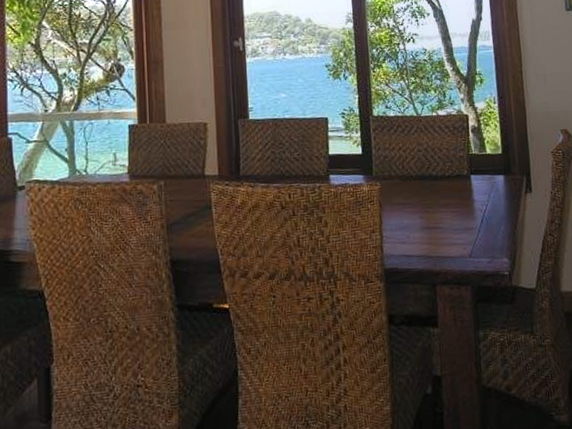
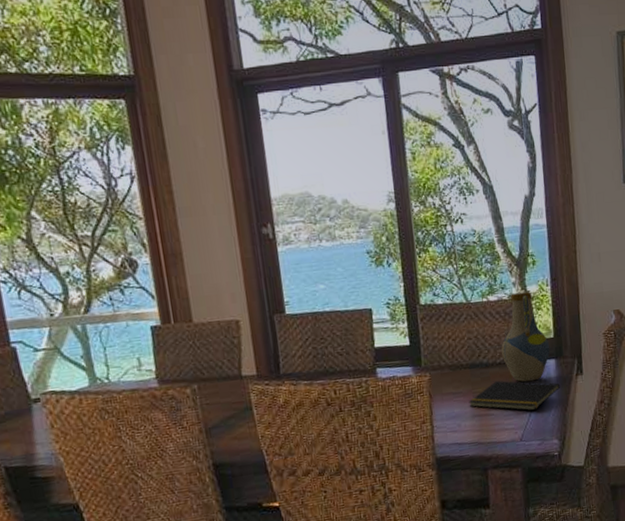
notepad: none [417,193,510,227] -> present [468,380,561,411]
vase: none [450,108,499,197] -> present [501,292,550,382]

